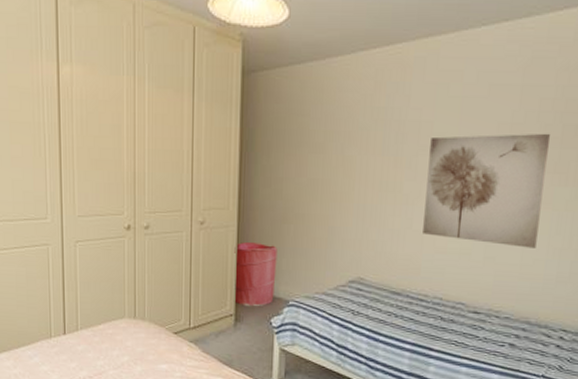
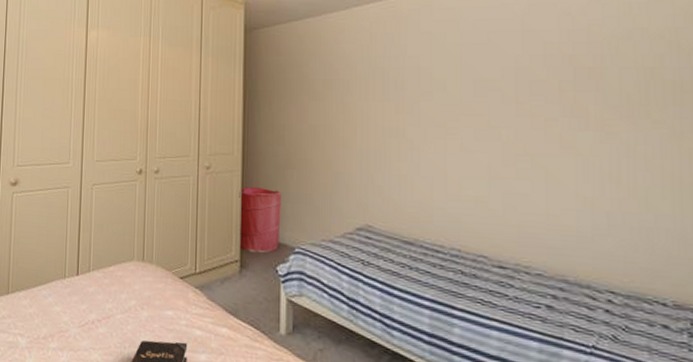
wall art: present [423,133,550,248] -> none [432,76,562,197]

